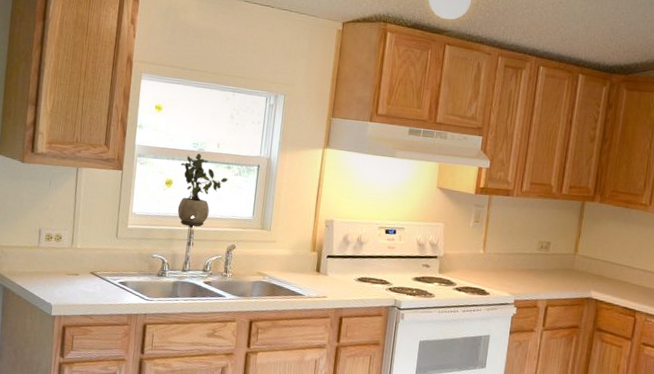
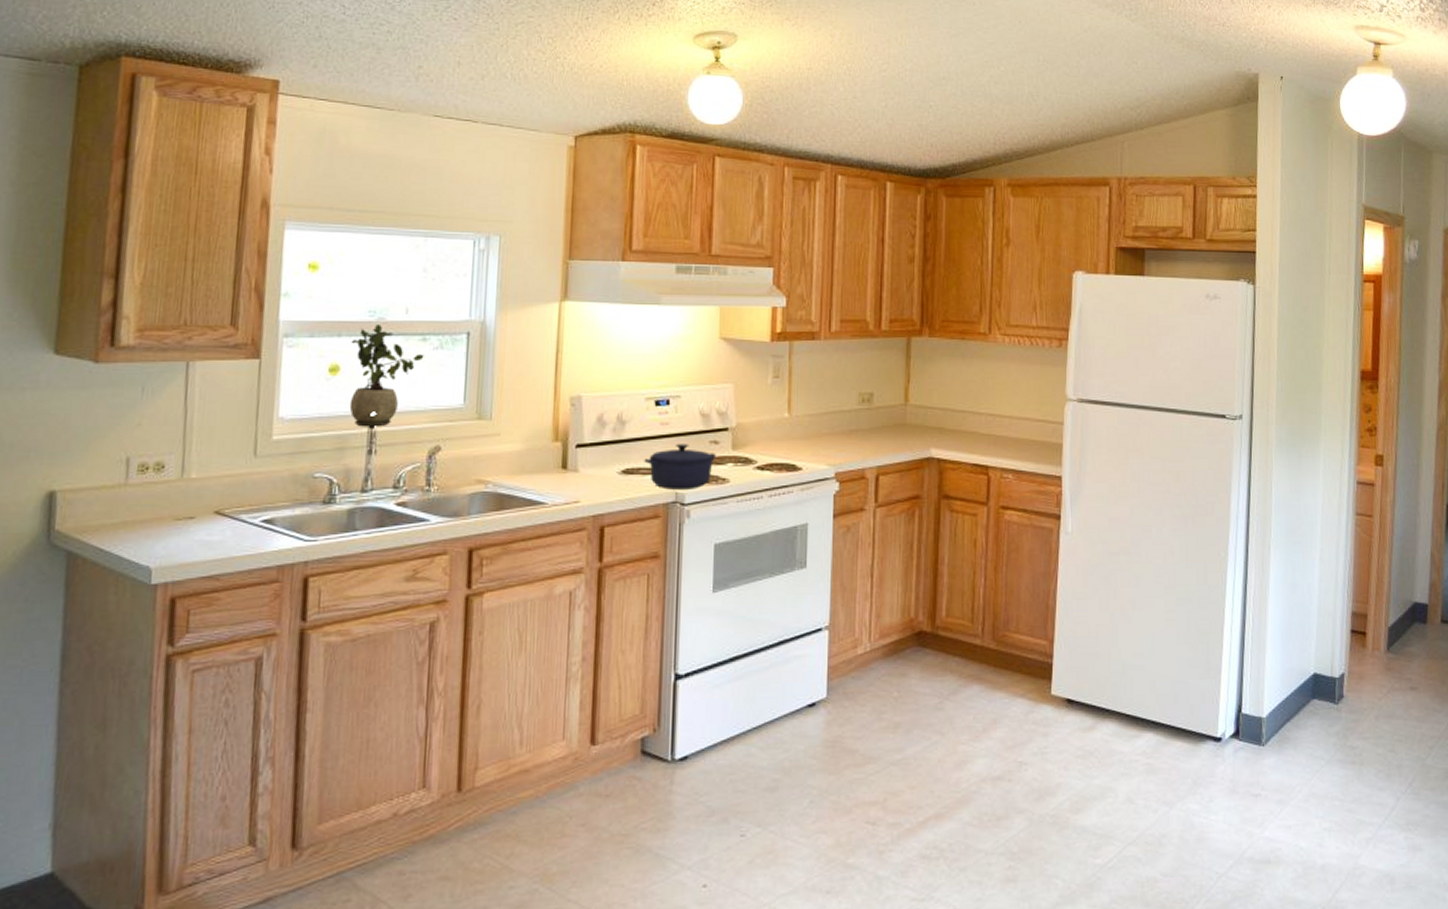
cooking pot: none [374,263,427,299] -> present [644,442,717,491]

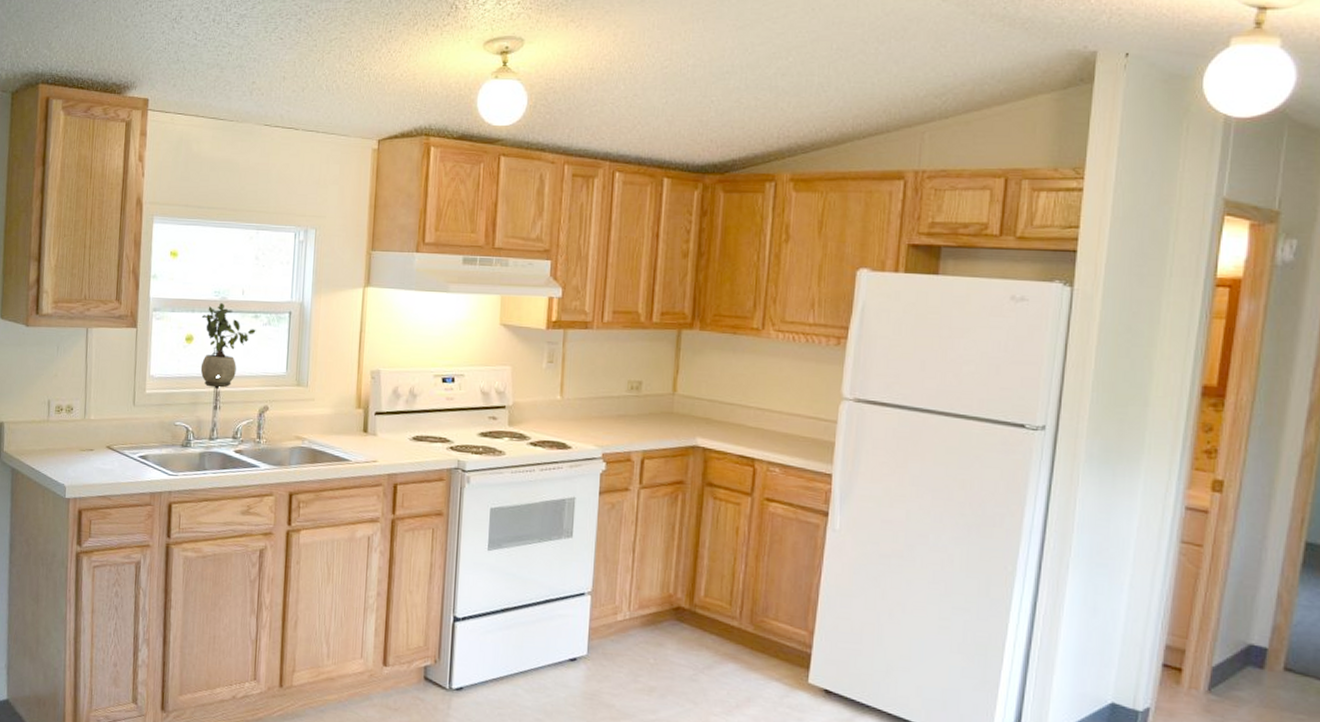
cooking pot: present [644,442,717,491] -> none [431,416,495,459]

